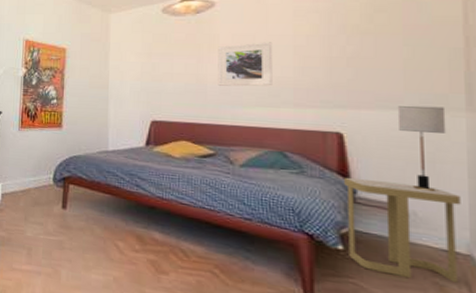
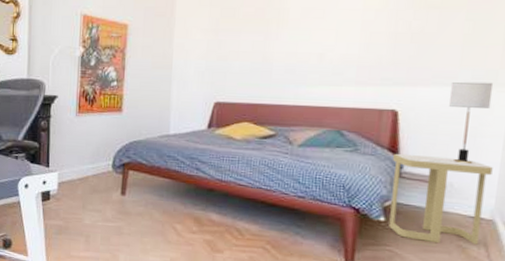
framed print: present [218,42,273,87] -> none [283,17,342,65]

